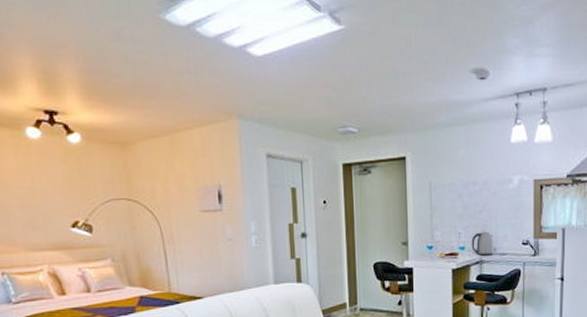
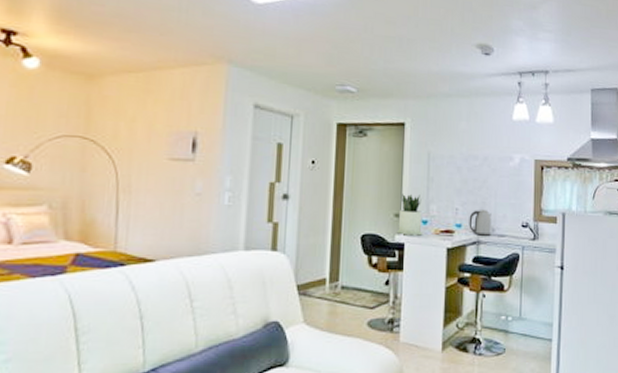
planter: none [405,223,429,261] -> present [396,194,423,236]

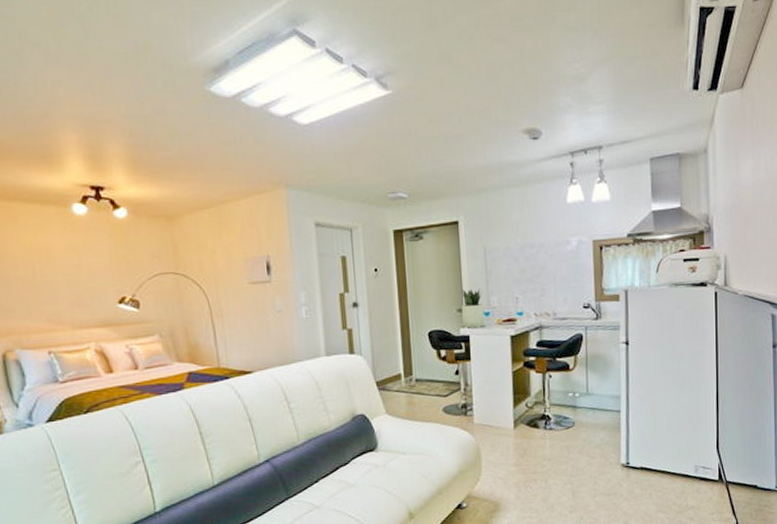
kettle: present [469,210,492,237] -> none [530,296,553,322]

